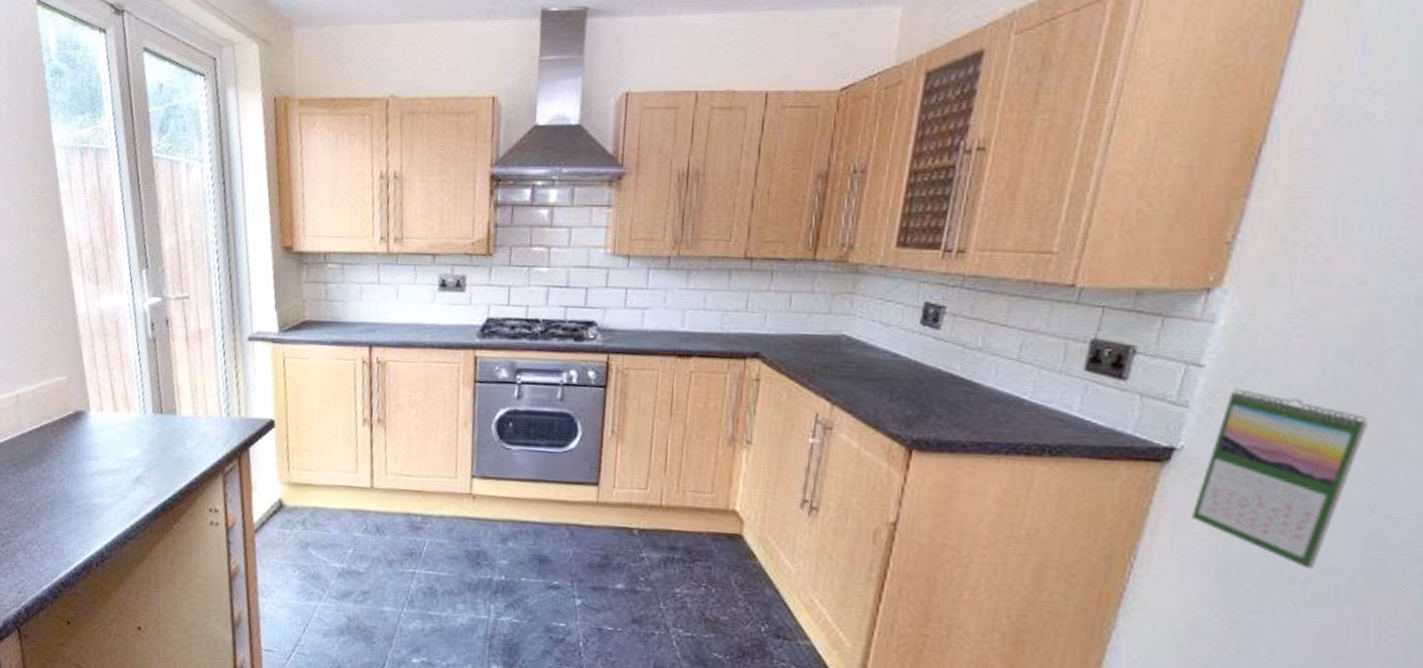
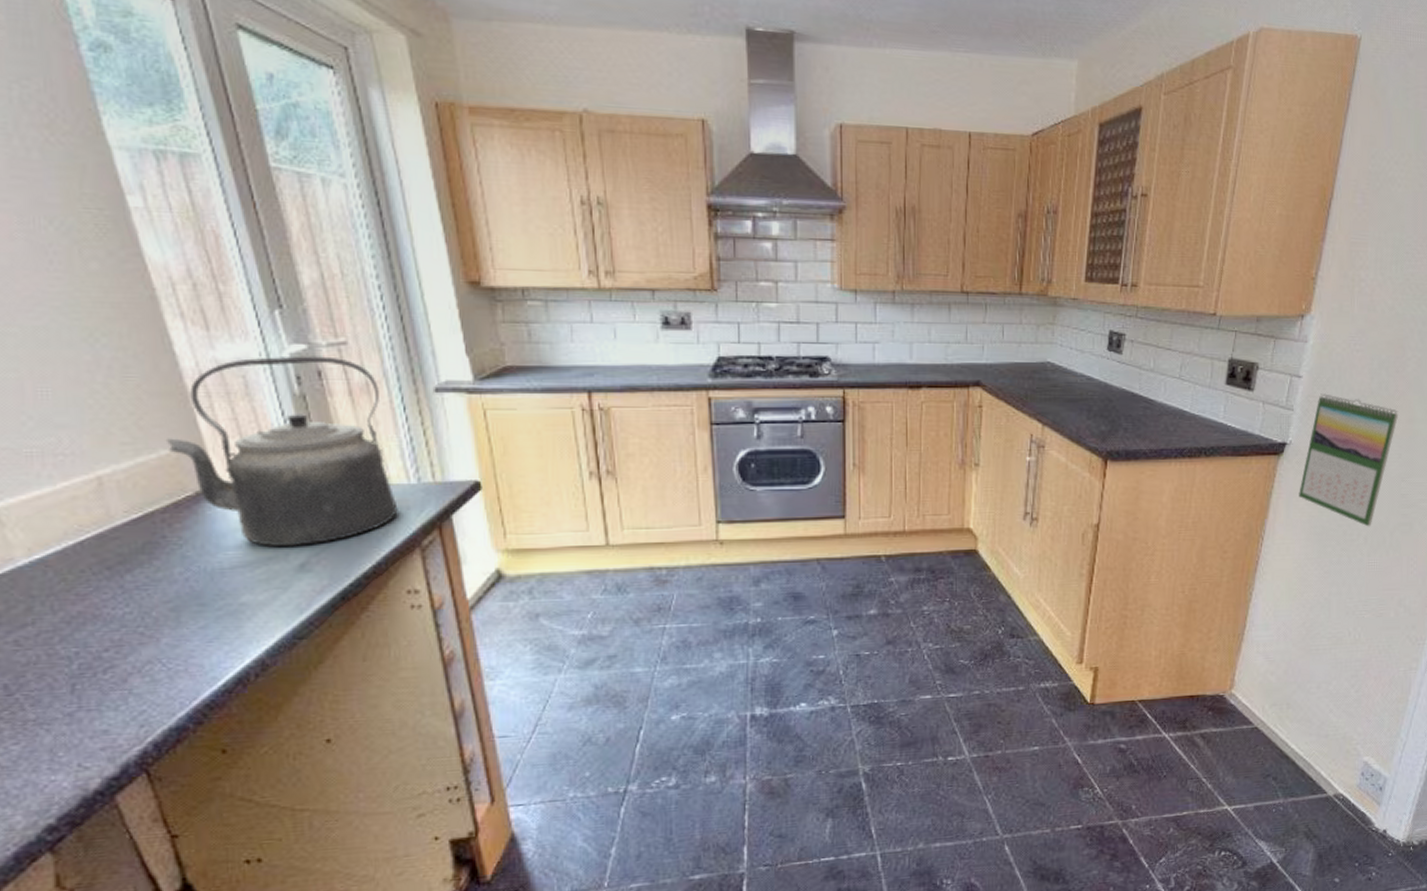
kettle: none [61,307,210,463] -> present [165,356,398,547]

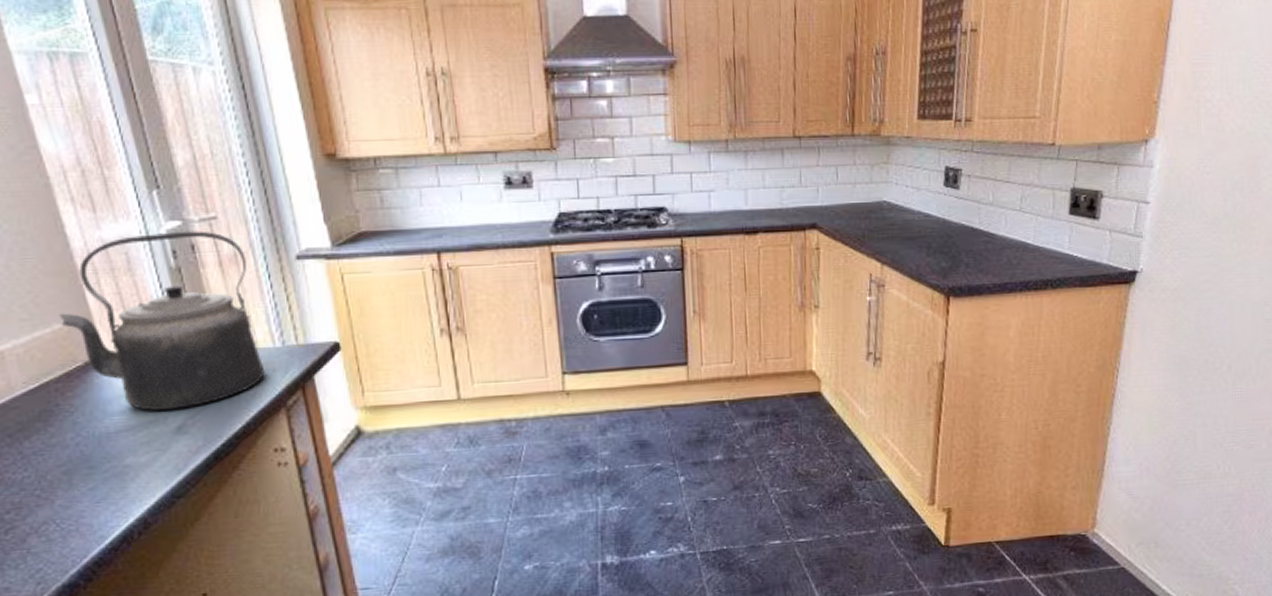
calendar: present [1299,393,1399,527] -> none [1154,218,1257,355]

